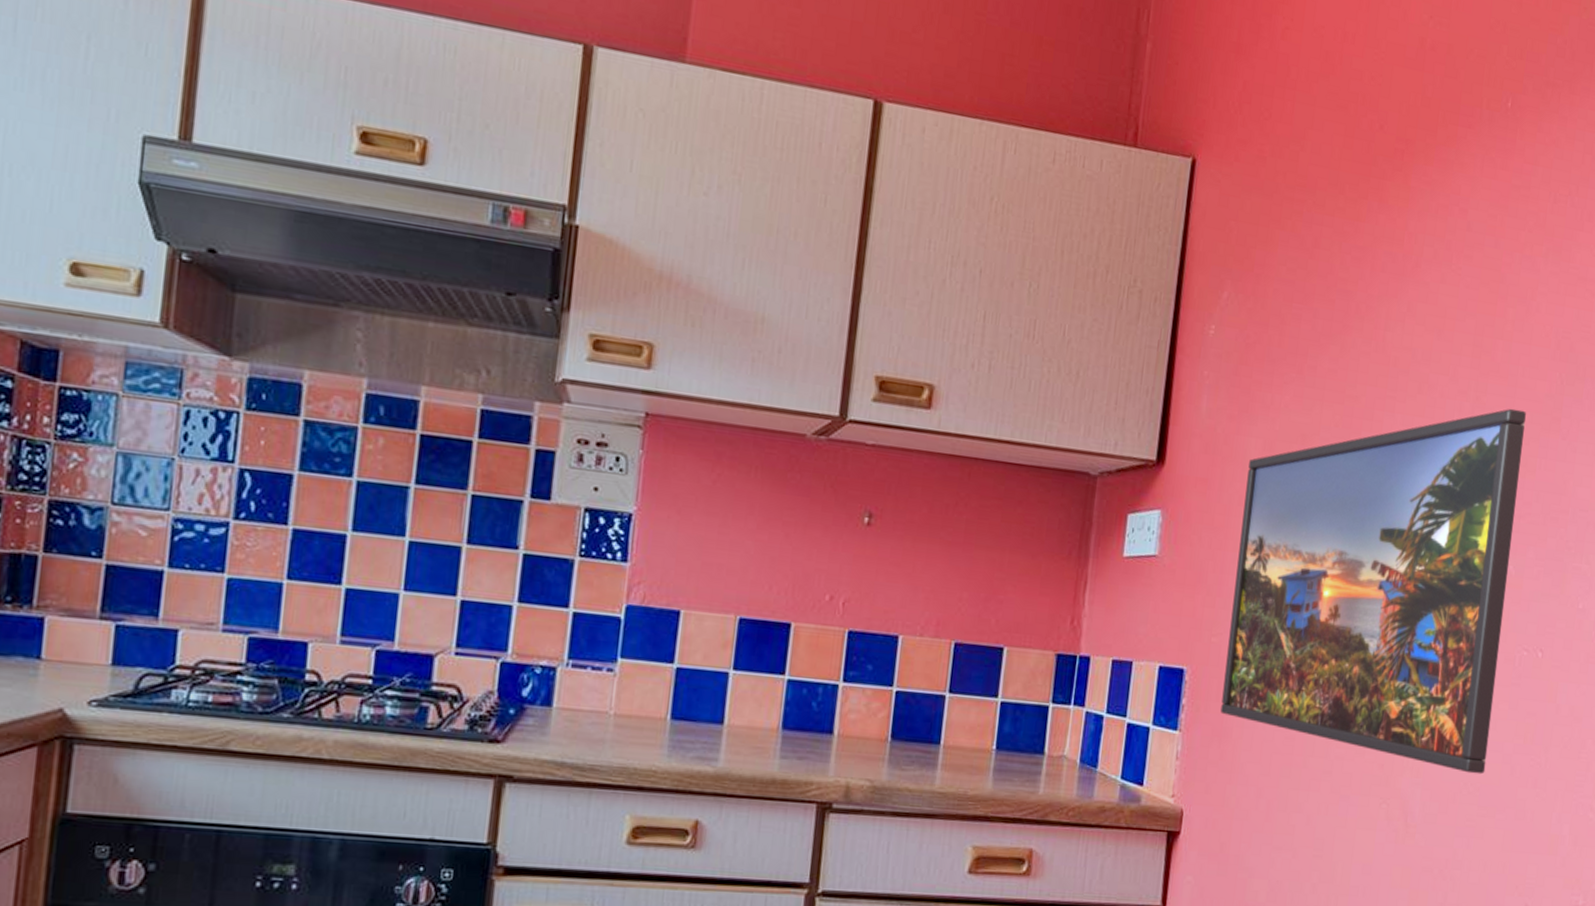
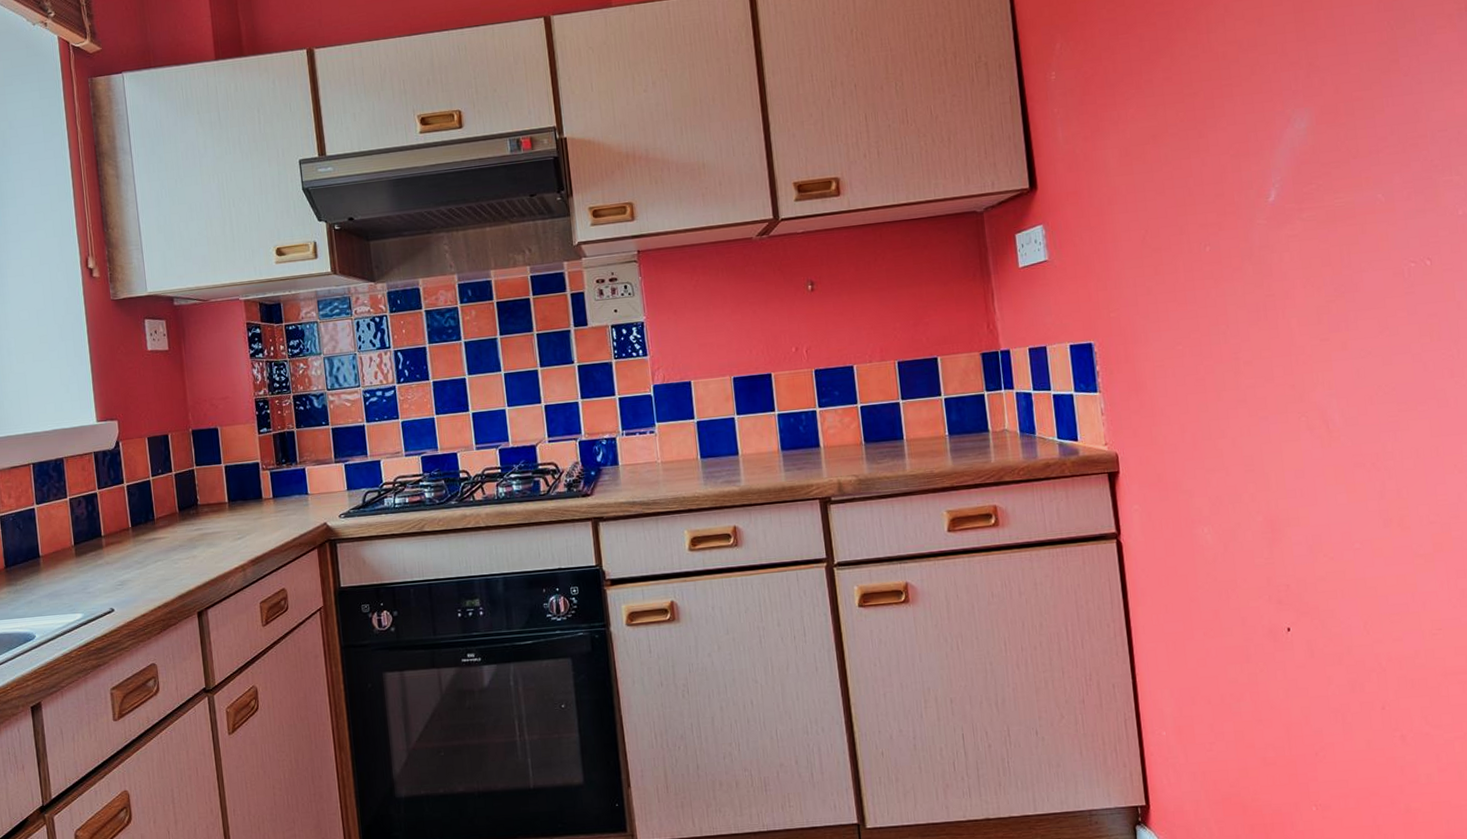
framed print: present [1220,408,1526,775] -> none [1110,62,1397,377]

